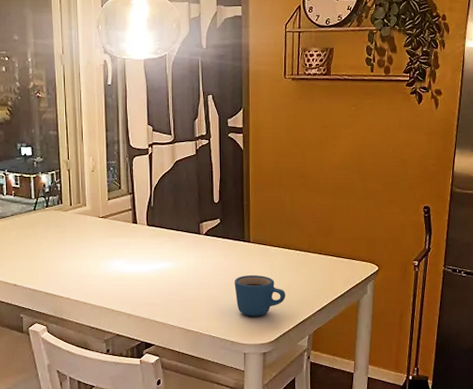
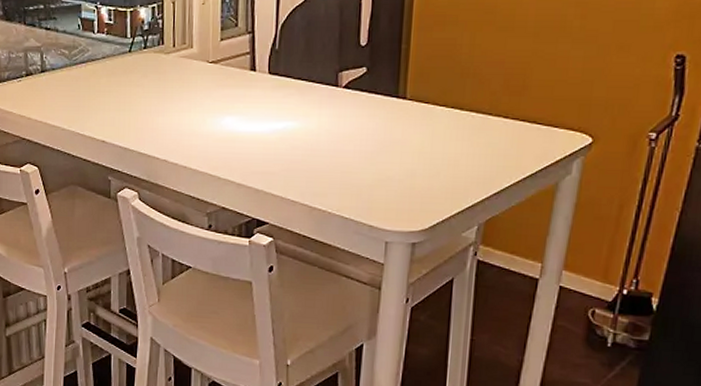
mug: present [234,274,285,316] -> none [379,141,450,196]

